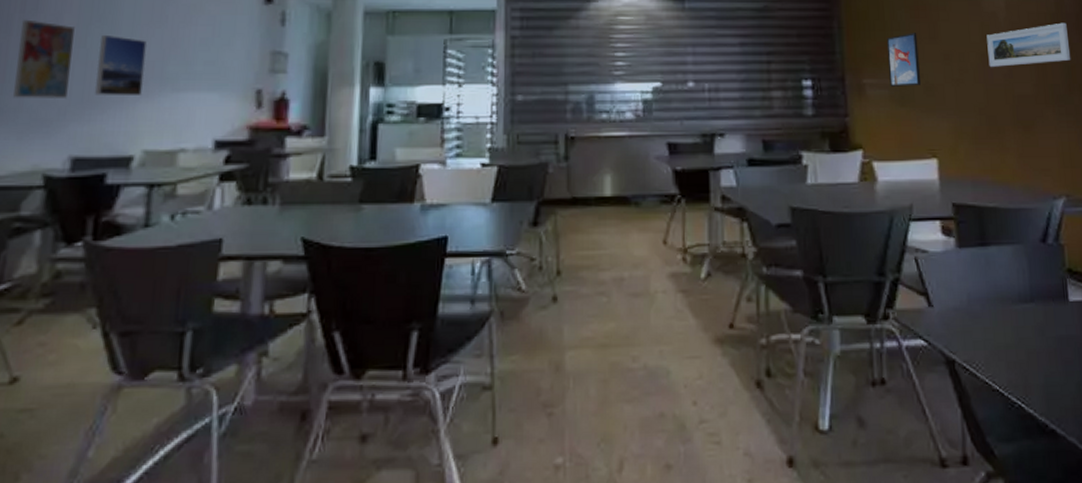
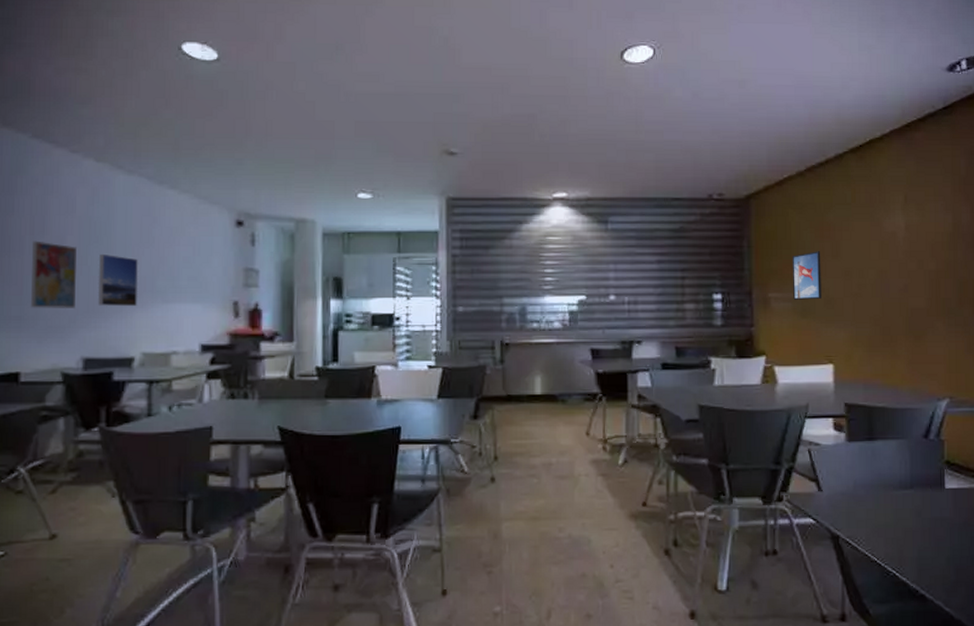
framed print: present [986,22,1071,67] -> none [886,241,964,282]

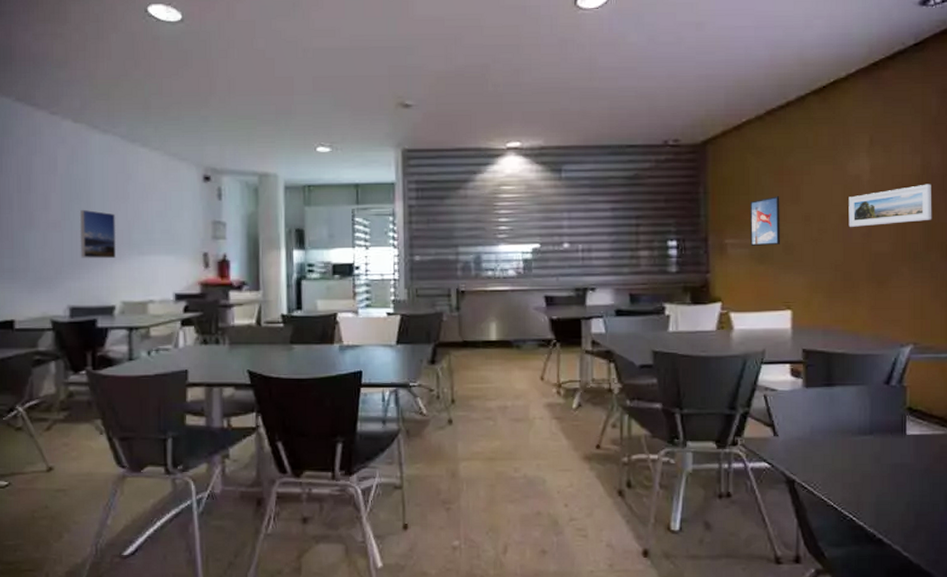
wall art: present [30,240,77,308] -> none [20,198,61,261]
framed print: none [886,241,964,282] -> present [848,184,932,227]

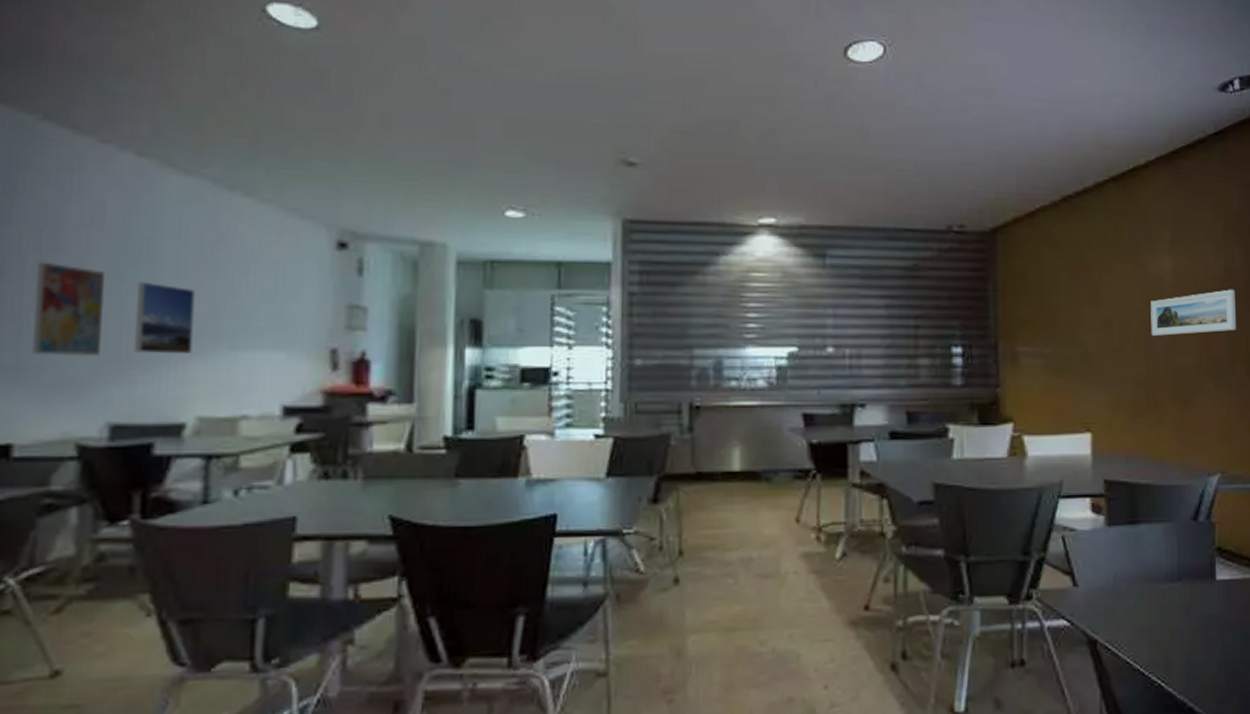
wall art: none [20,198,61,261] -> present [31,261,105,356]
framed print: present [749,196,781,246] -> none [1044,297,1079,355]

